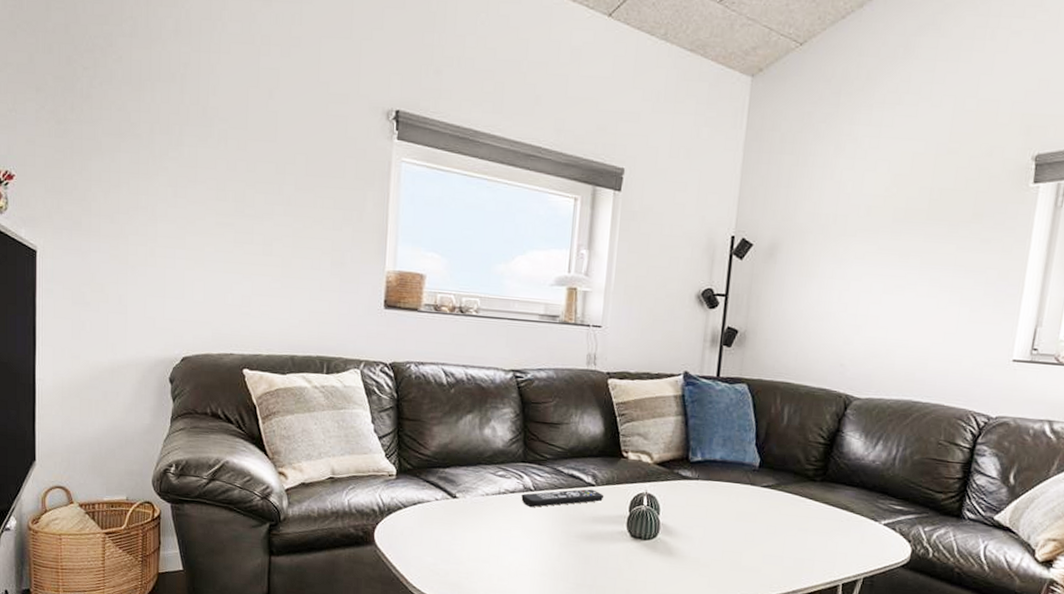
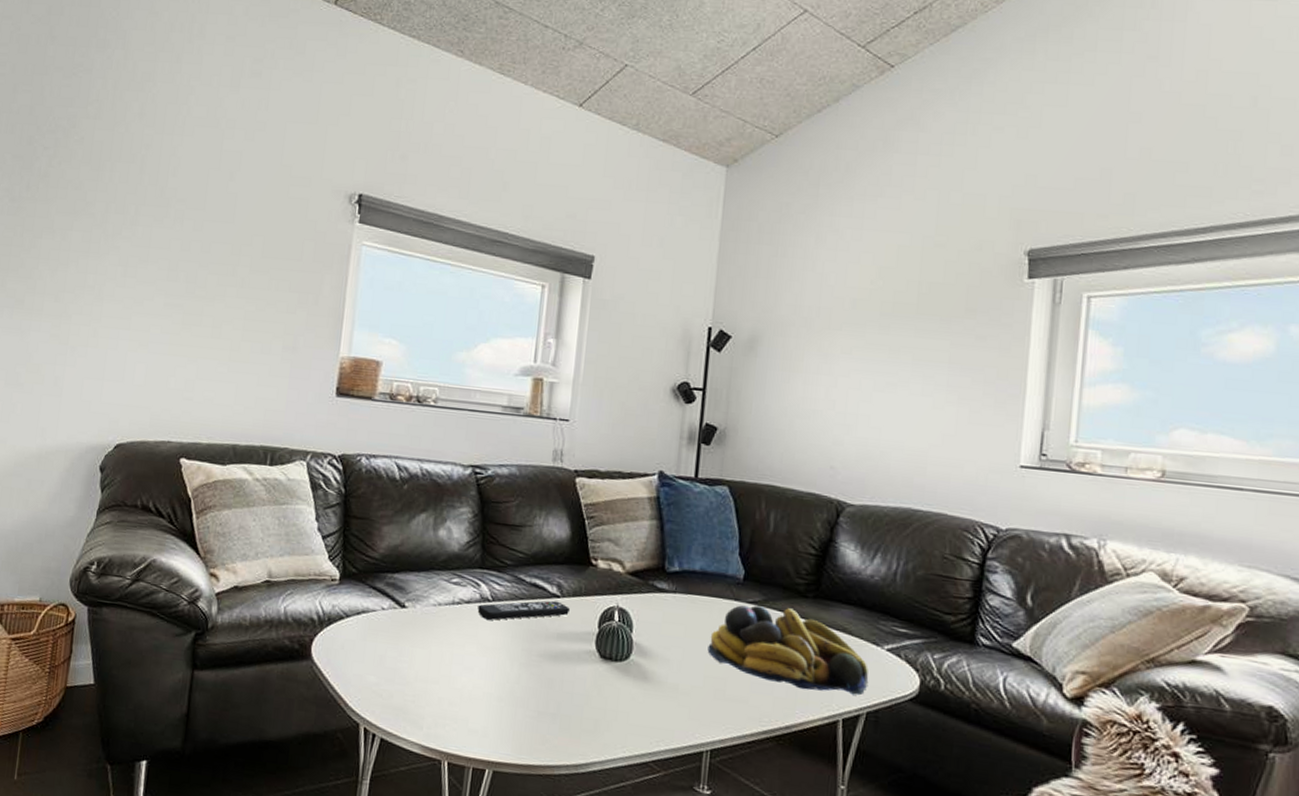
fruit bowl: none [726,489,867,564] -> present [707,605,869,696]

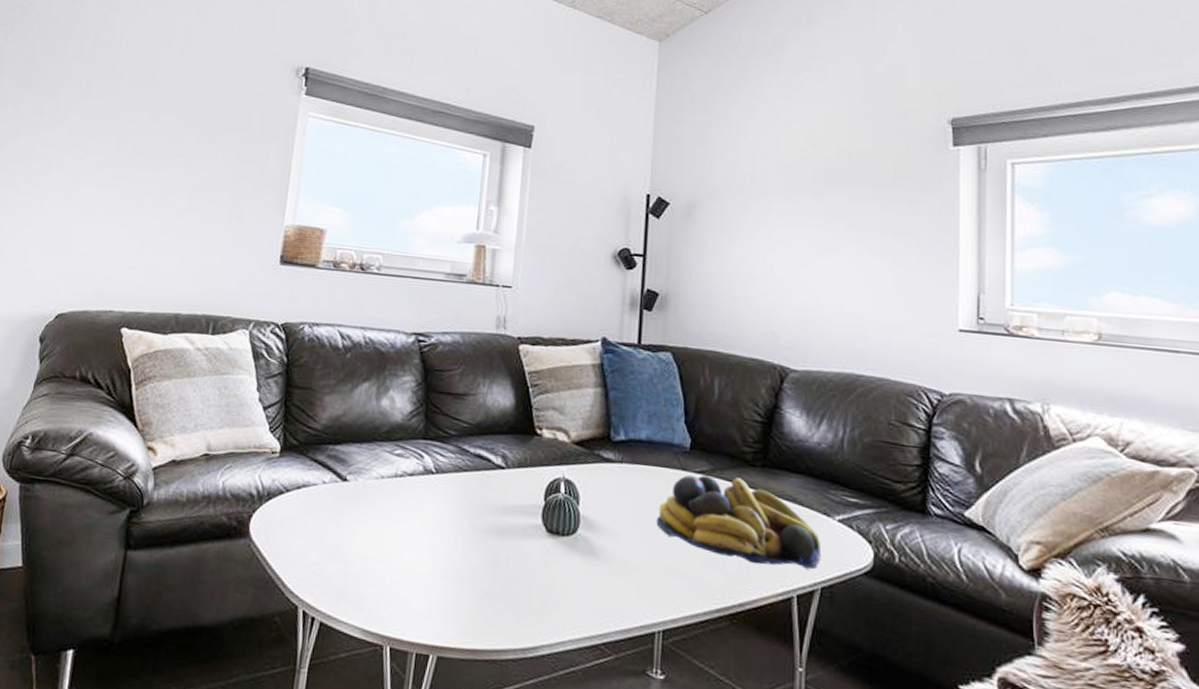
remote control: present [477,600,571,620] -> none [421,472,516,494]

